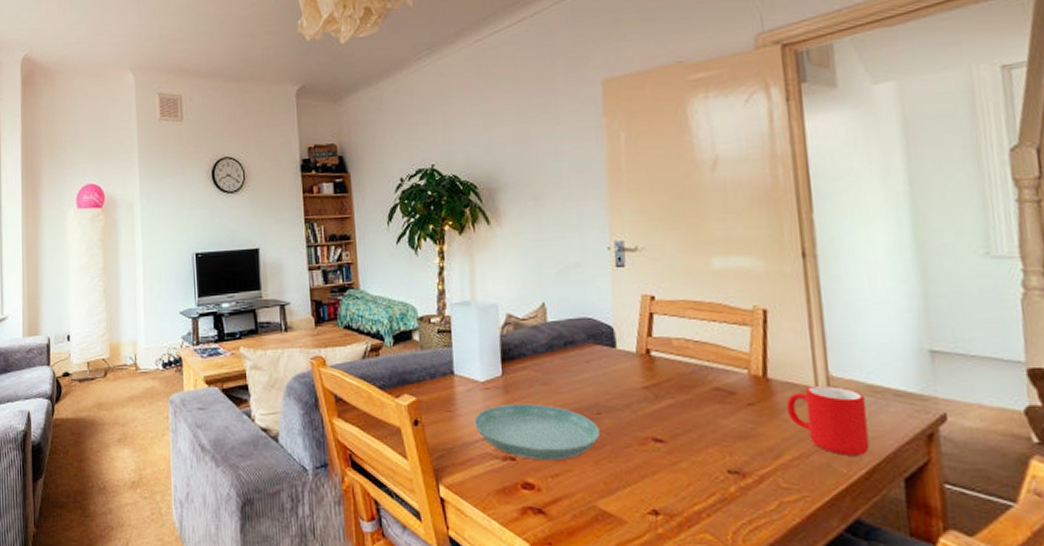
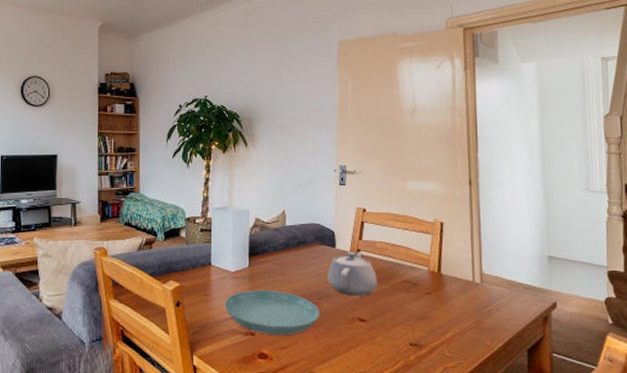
teapot: none [606,352,678,410] -> present [327,252,378,296]
cup: present [786,386,870,456] -> none [452,281,506,332]

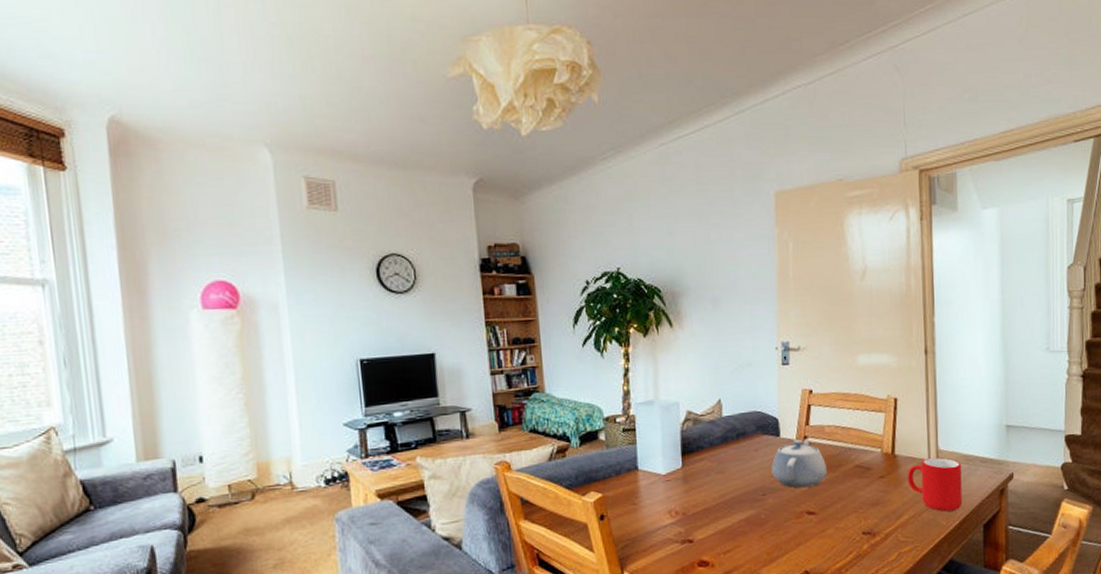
saucer: present [224,290,320,336] -> none [656,490,765,541]
cup: none [452,281,506,332] -> present [907,457,963,512]

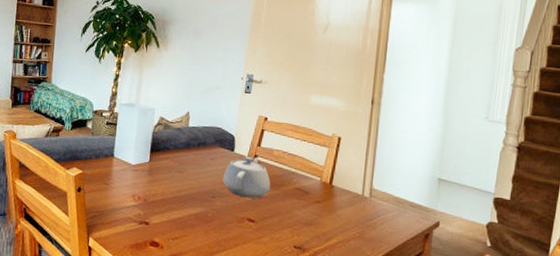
cup: present [907,457,963,512] -> none [340,194,392,244]

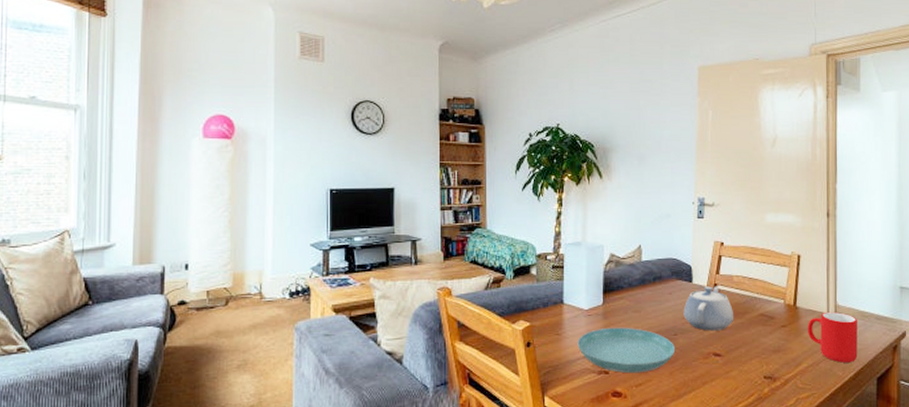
saucer: none [122,183,213,228] -> present [577,327,676,374]
cup: none [340,194,392,244] -> present [807,312,858,363]

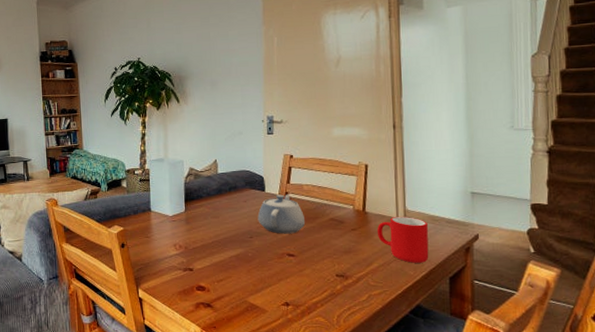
saucer: present [577,327,676,374] -> none [164,231,252,271]

